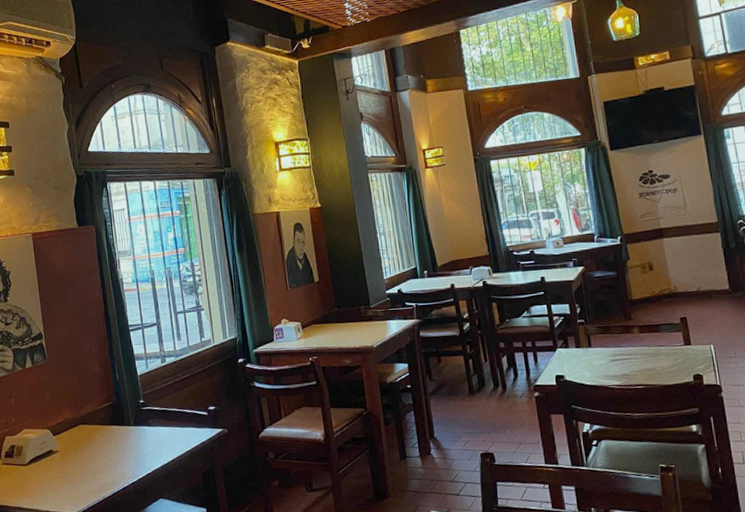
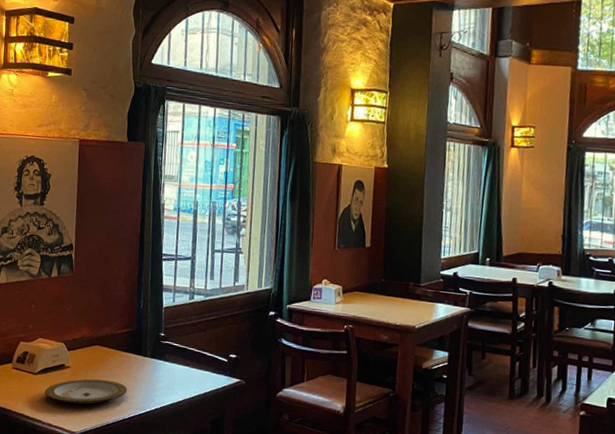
plate: none [37,455,117,487] -> present [44,378,127,405]

